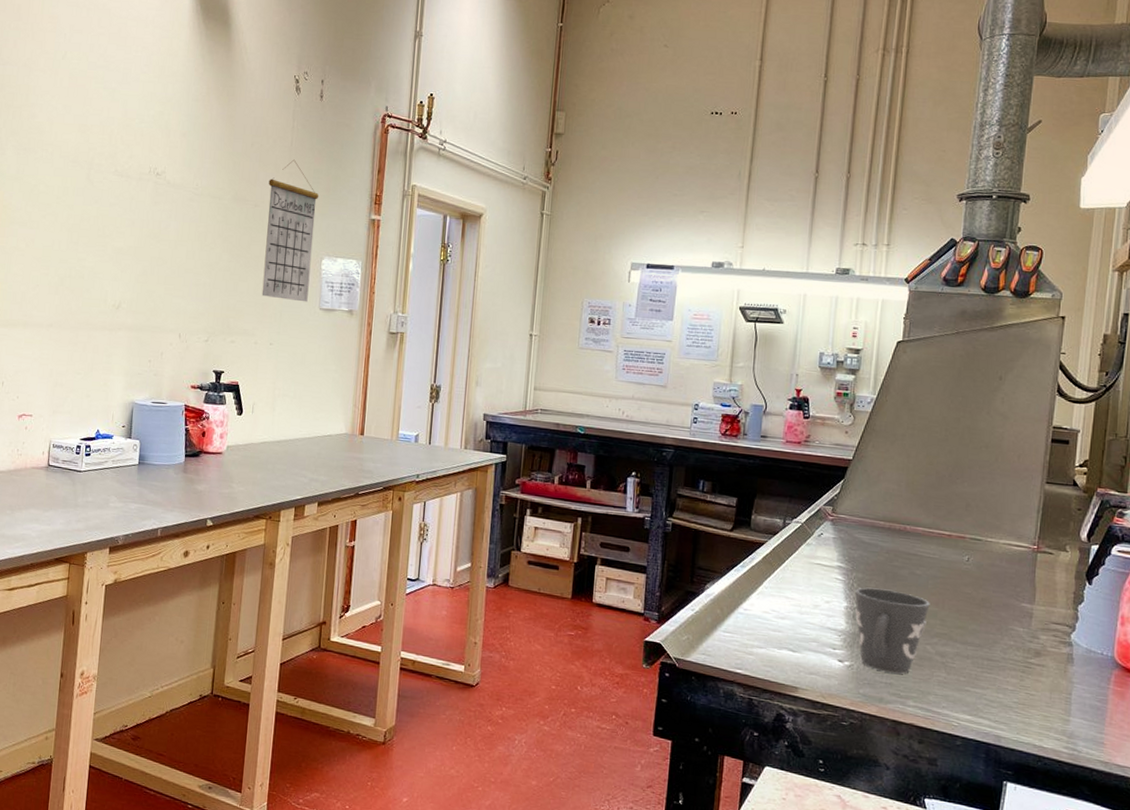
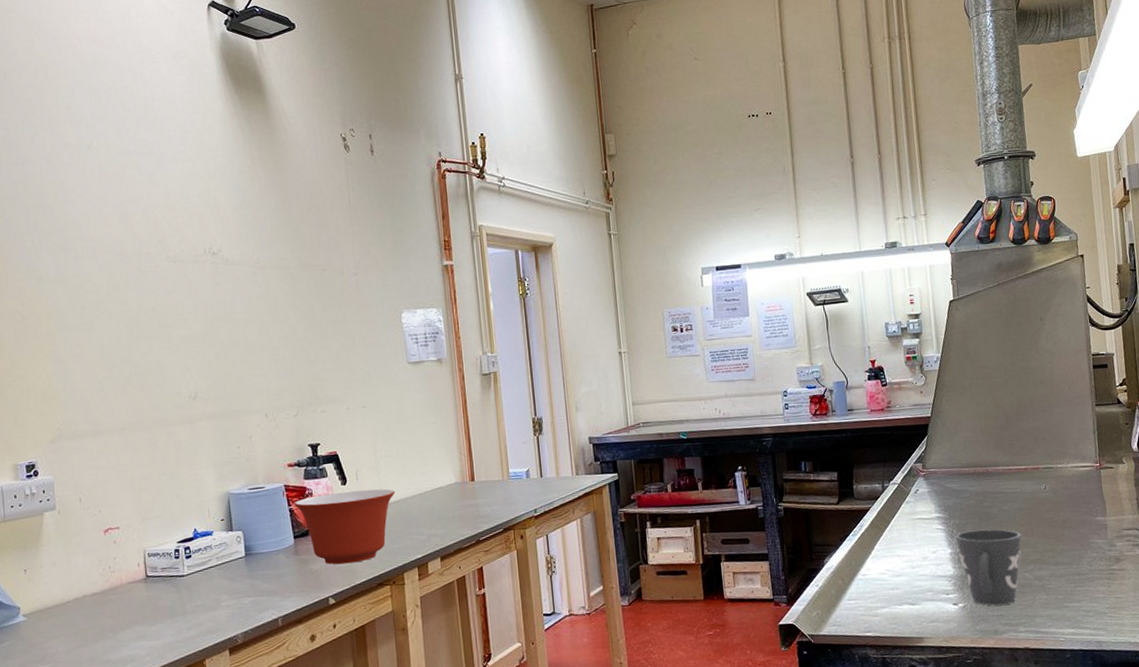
mixing bowl: none [190,420,286,492] -> present [294,489,395,565]
calendar: present [261,159,319,302] -> none [332,217,394,360]

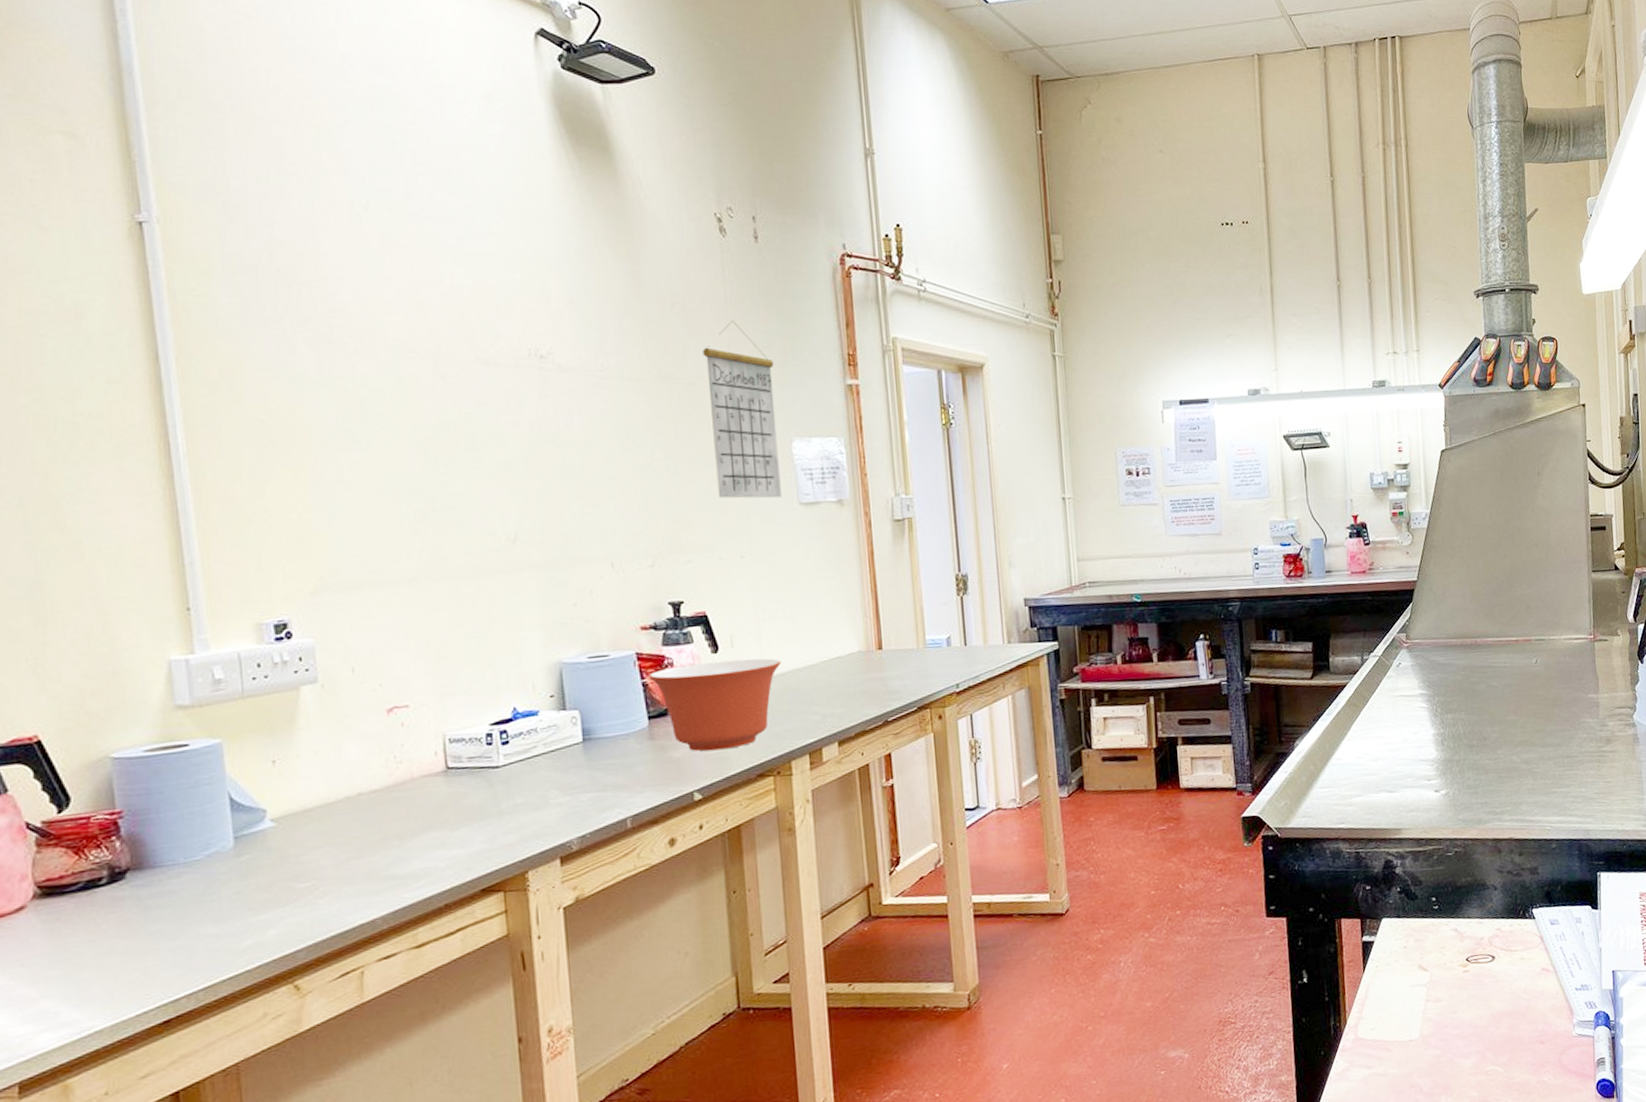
calendar: none [332,217,394,360] -> present [702,320,782,499]
mug: present [956,529,1022,606] -> none [1440,707,1510,793]

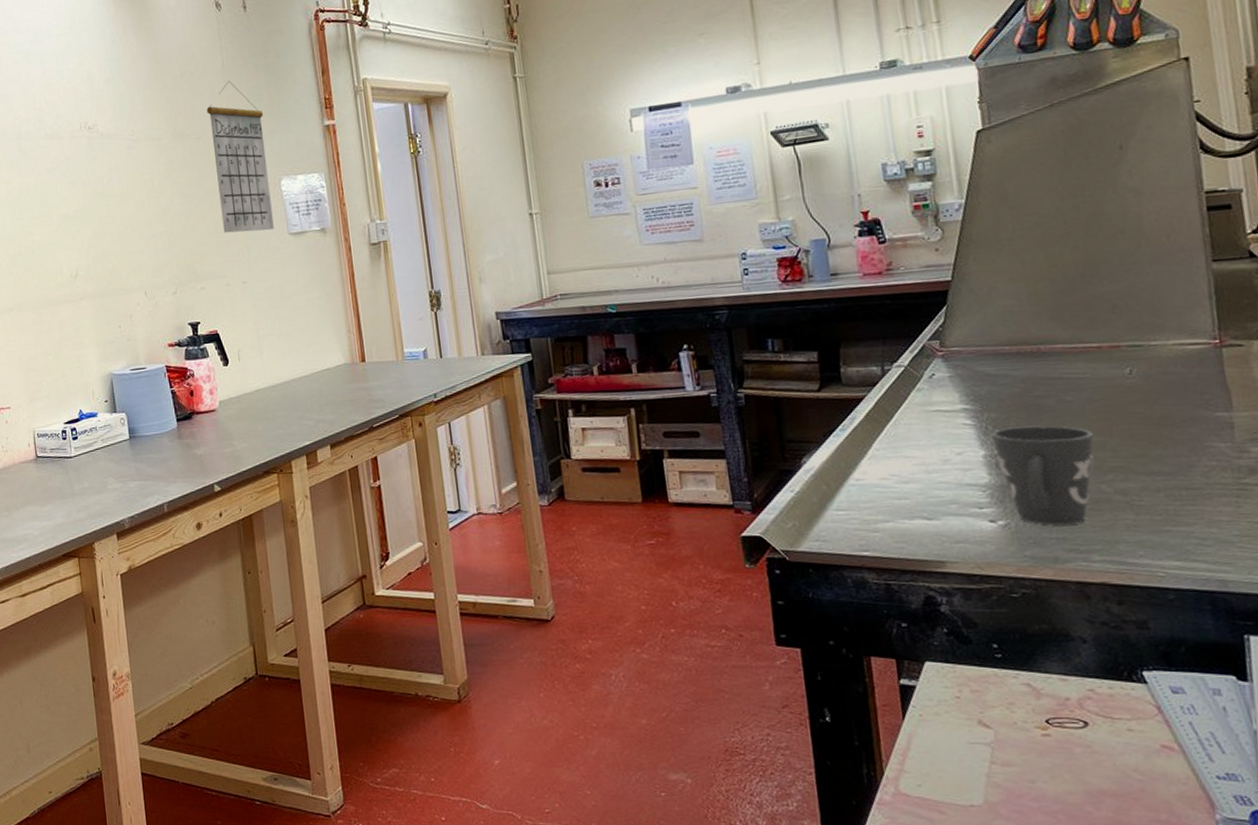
mixing bowl: present [648,658,782,752] -> none [175,370,280,450]
mug: none [1440,707,1510,793] -> present [992,425,1094,526]

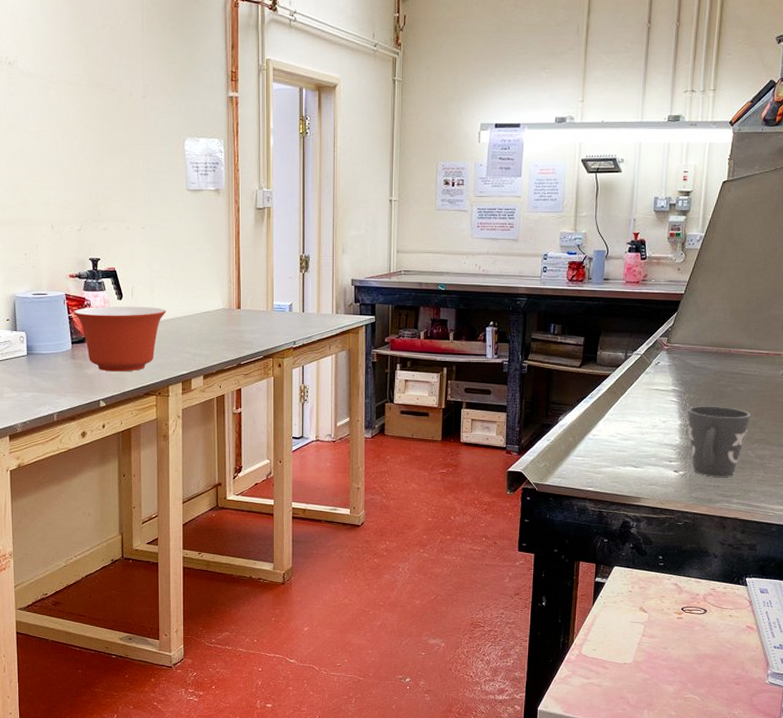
mixing bowl: none [175,370,280,450] -> present [73,306,167,372]
calendar: present [206,80,274,234] -> none [123,39,176,184]

